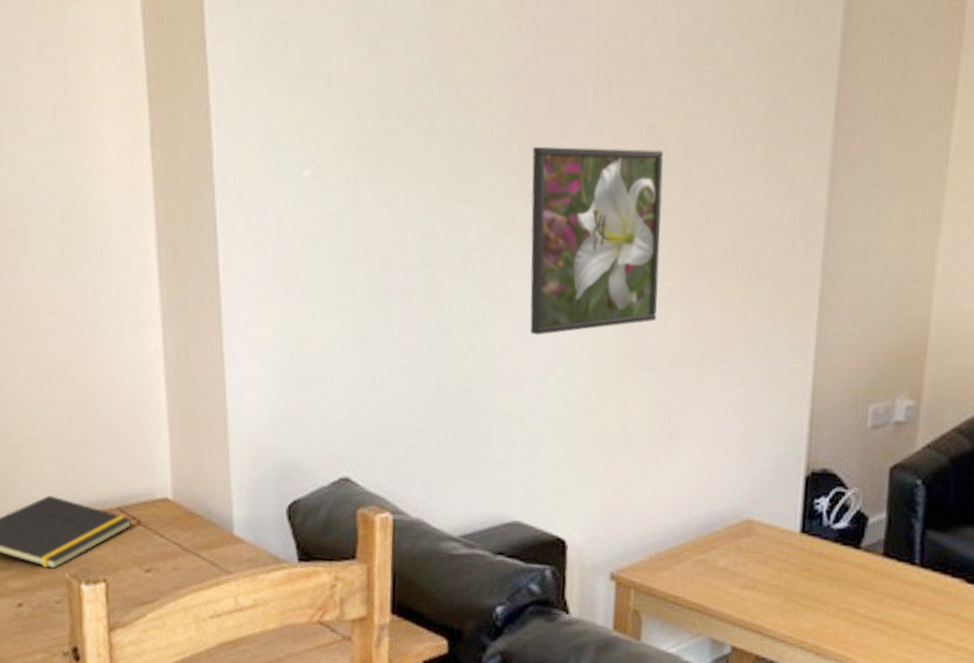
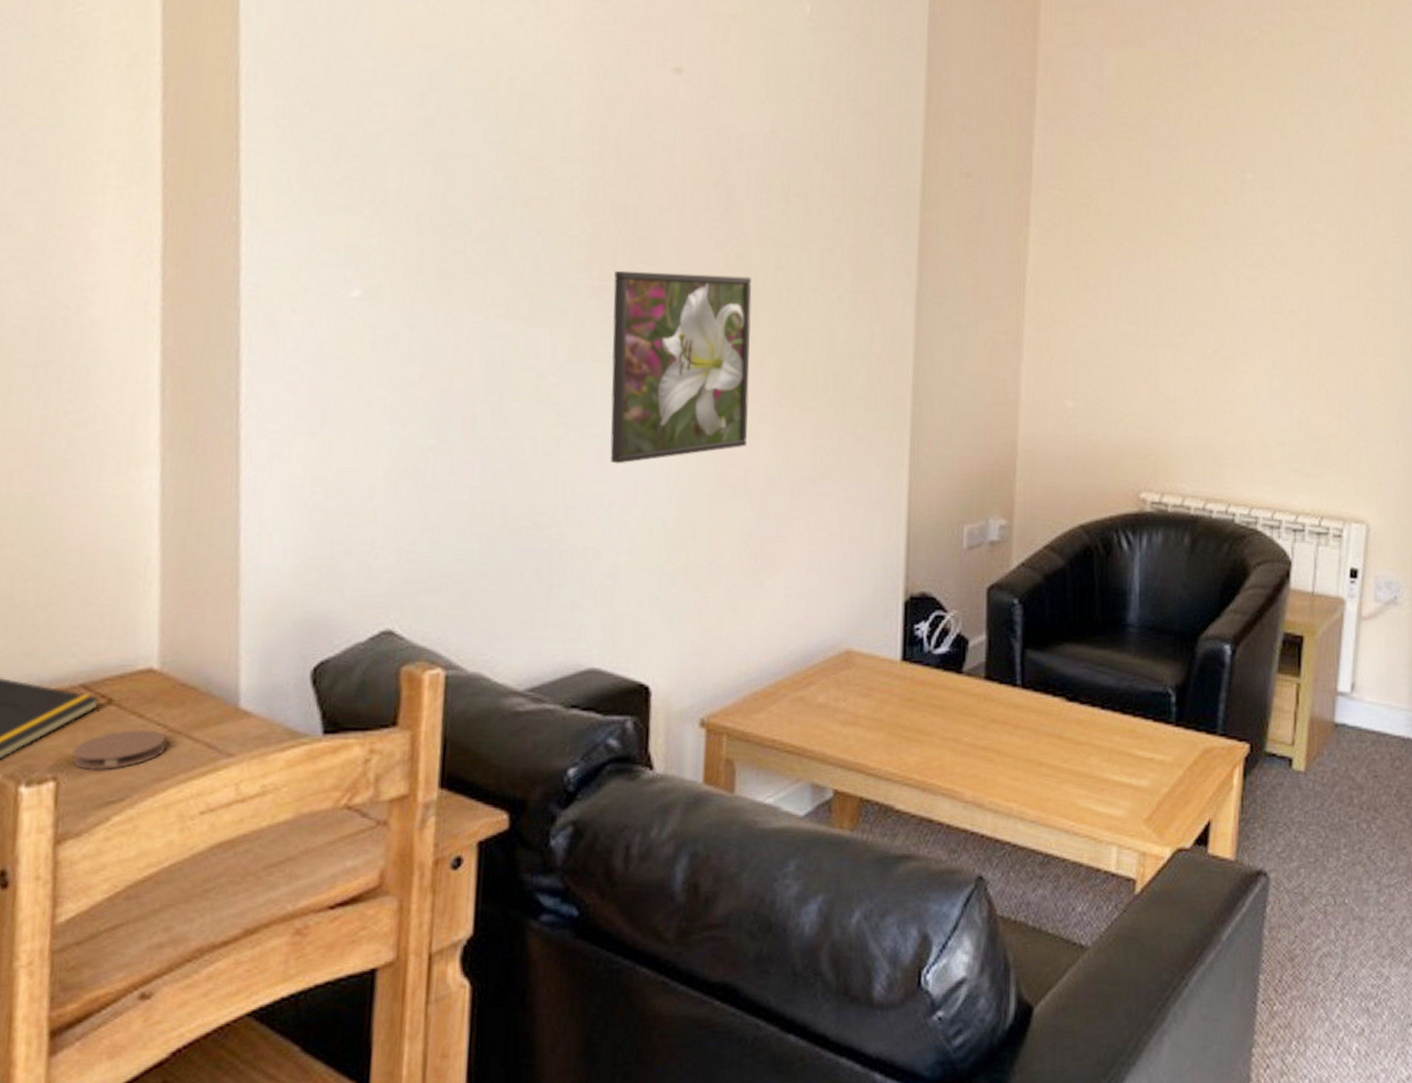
coaster: none [116,546,181,577] -> present [72,730,166,770]

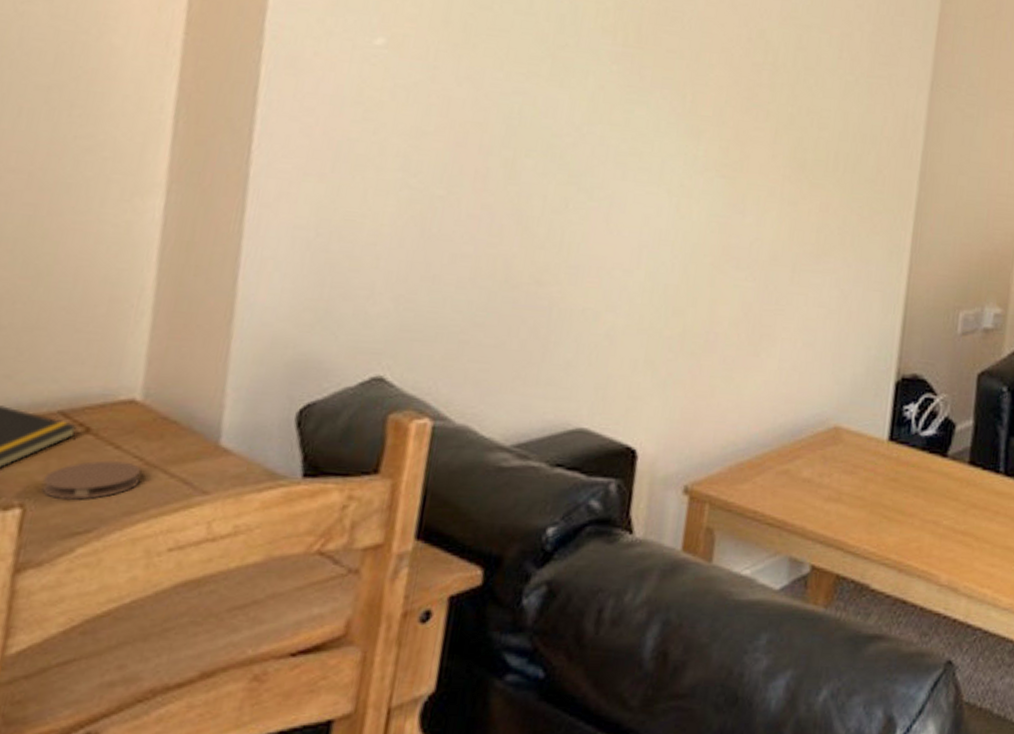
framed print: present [610,270,752,464] -> none [618,38,772,228]

